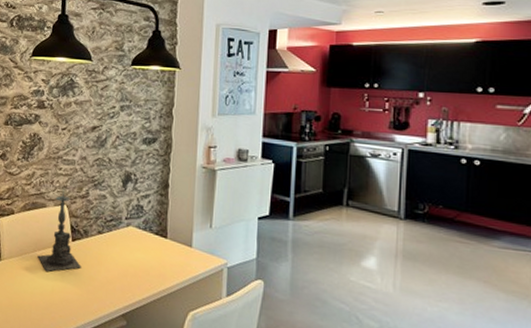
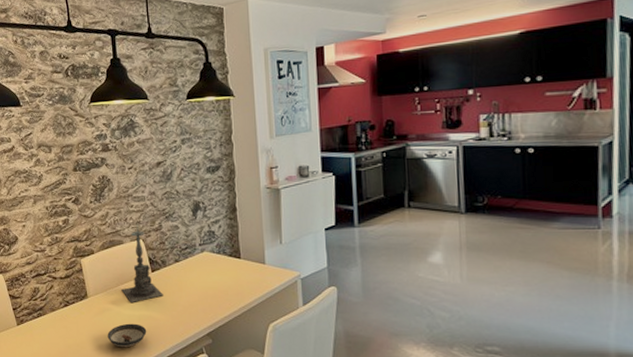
saucer: none [16,293,59,320] -> present [107,323,147,348]

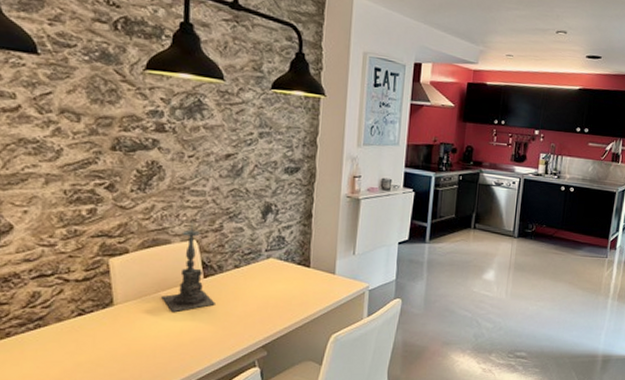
saucer: present [107,323,147,348] -> none [135,335,190,364]

